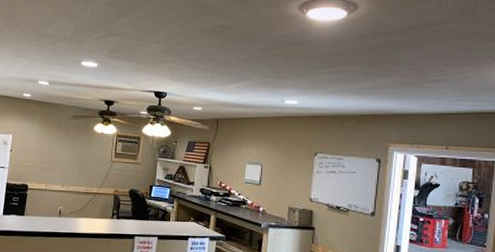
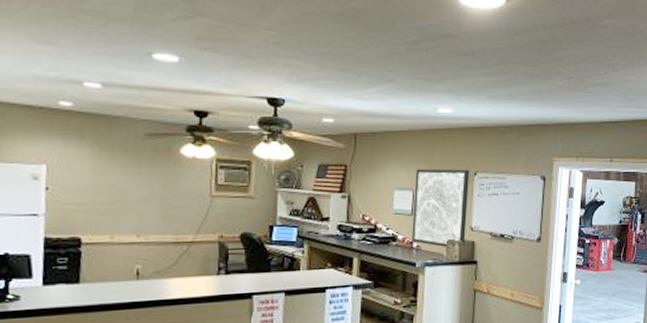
wall art: none [258,148,311,215] -> present [411,168,470,248]

